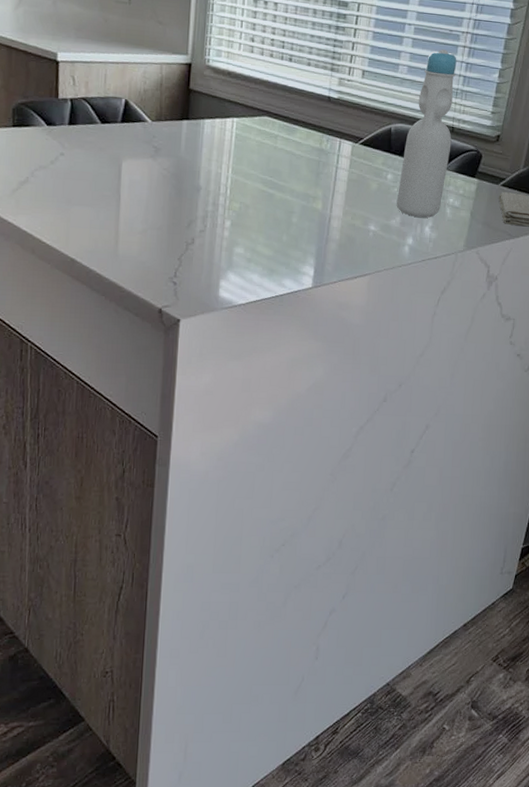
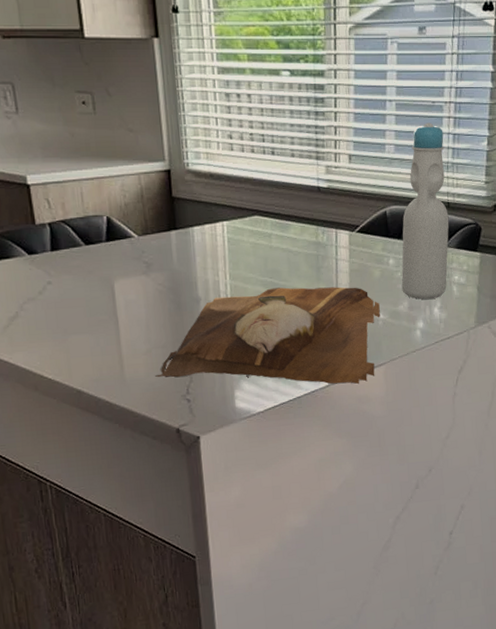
cutting board: none [147,186,372,290] -> present [155,287,380,384]

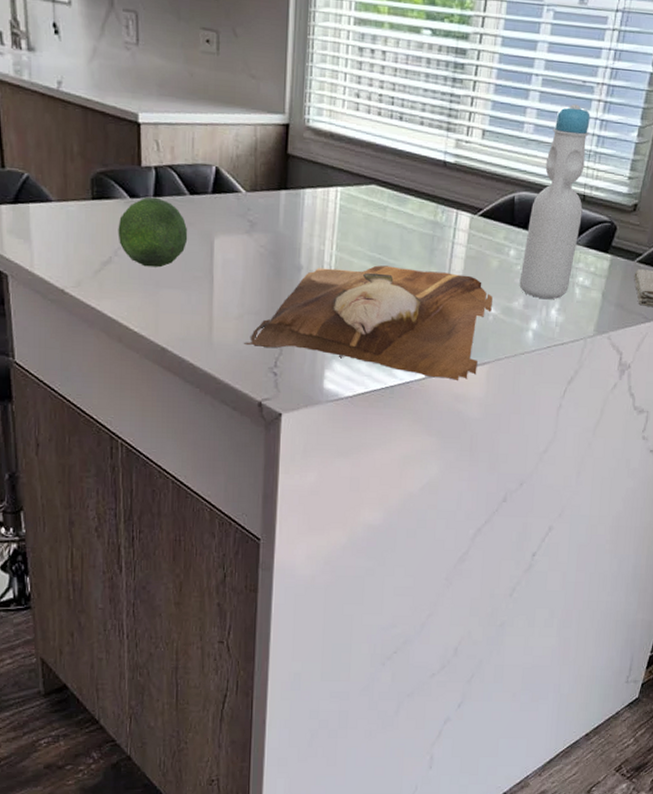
fruit: none [20,251,89,317] -> present [118,197,188,268]

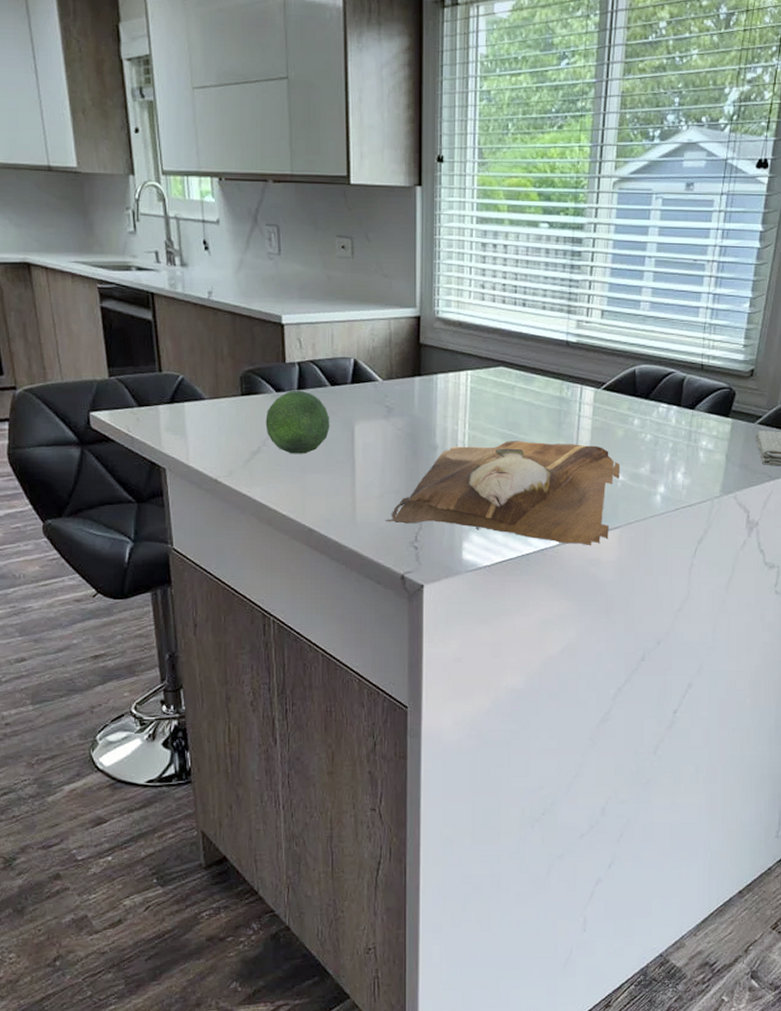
bottle: present [519,104,591,300] -> none [645,281,703,464]

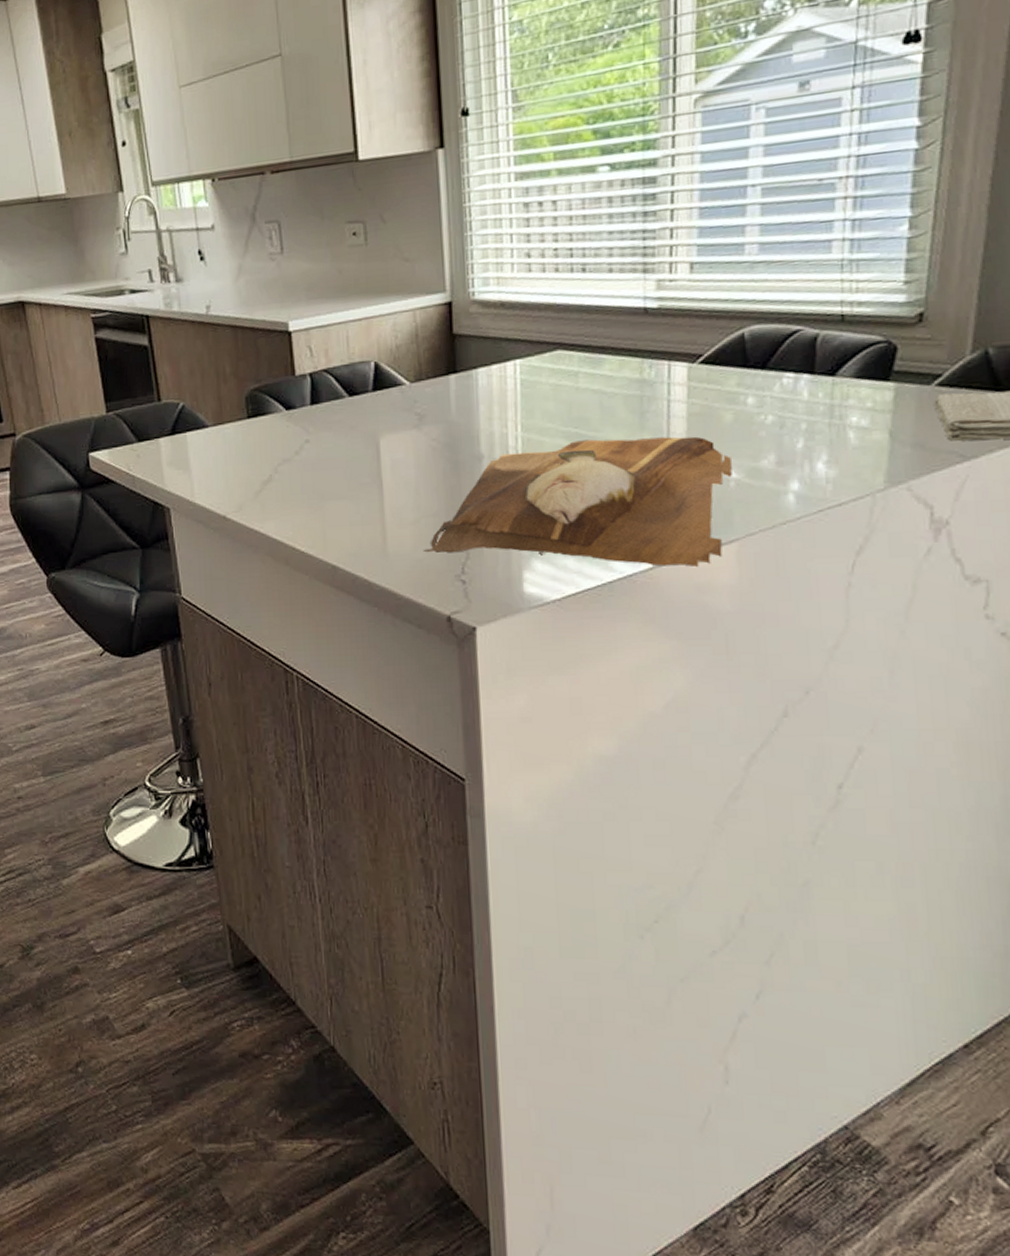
fruit: present [265,390,330,454] -> none [276,405,351,480]

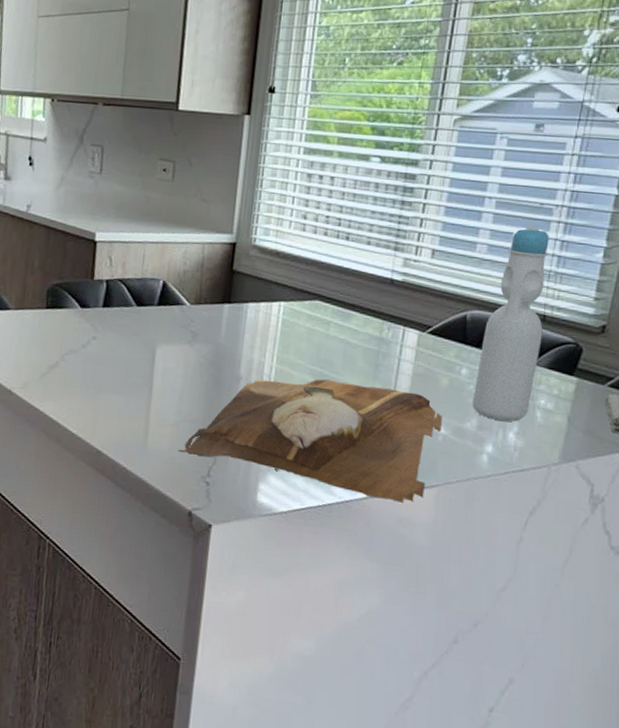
bottle: none [765,208,844,452] -> present [472,225,550,422]

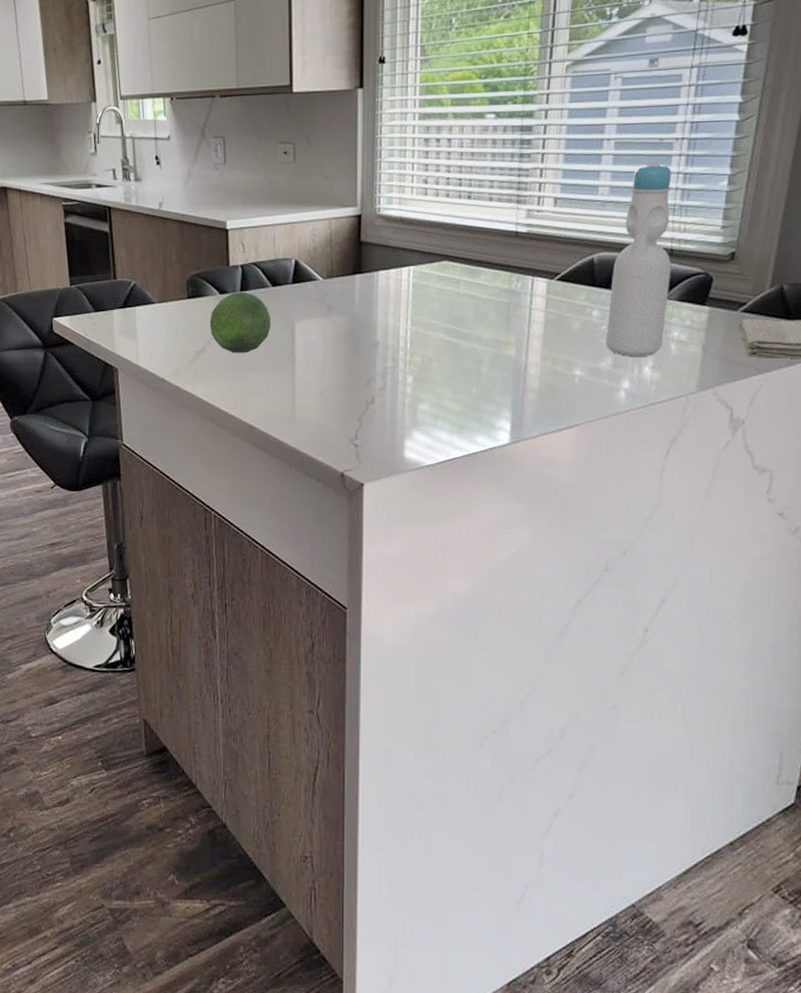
fruit: none [66,307,132,373] -> present [210,291,271,353]
cutting board: present [178,379,442,503] -> none [325,336,577,445]

